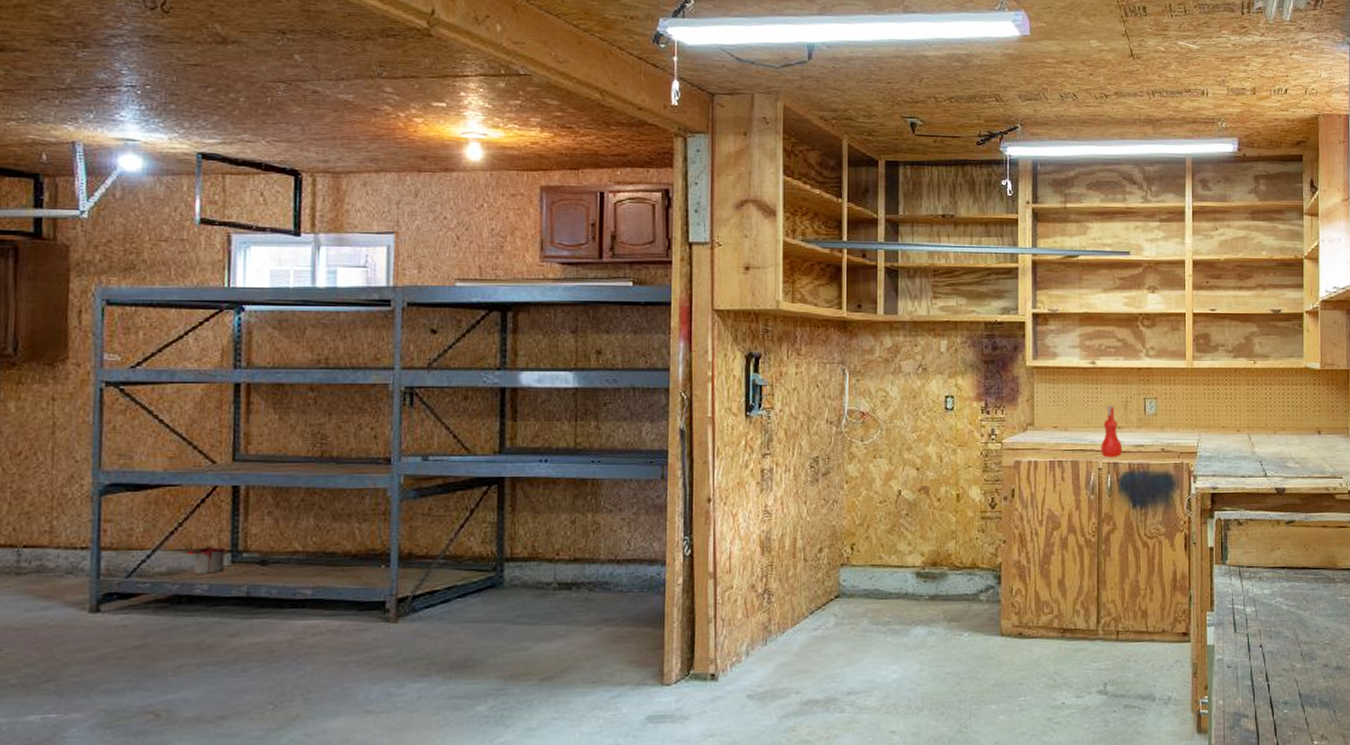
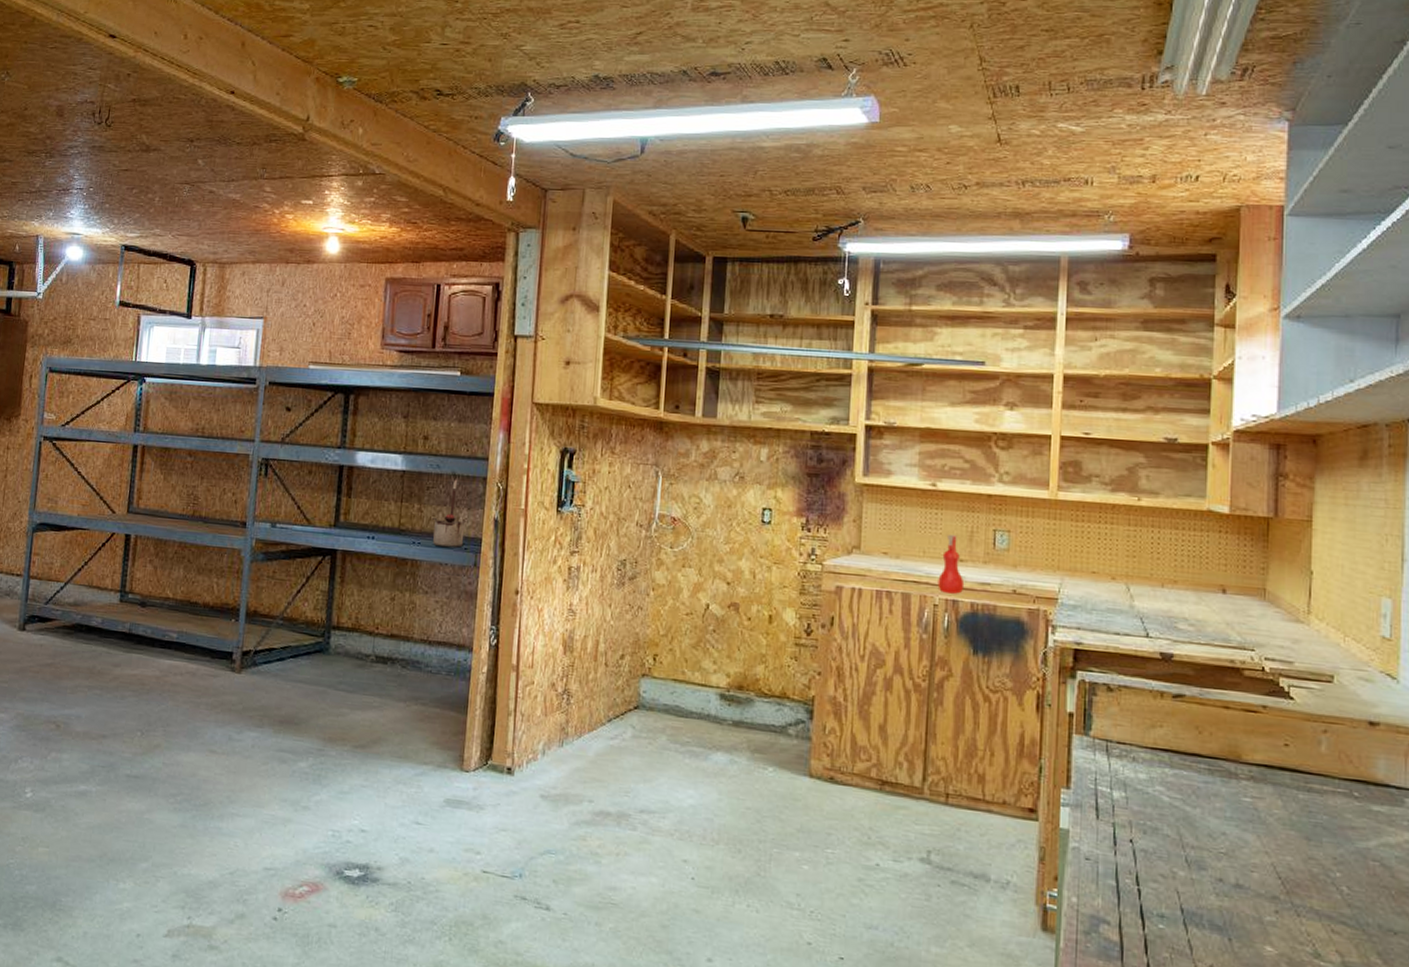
paint can: present [187,545,224,576] -> none [89,584,116,610]
paint can: none [612,392,650,463] -> present [432,479,467,549]

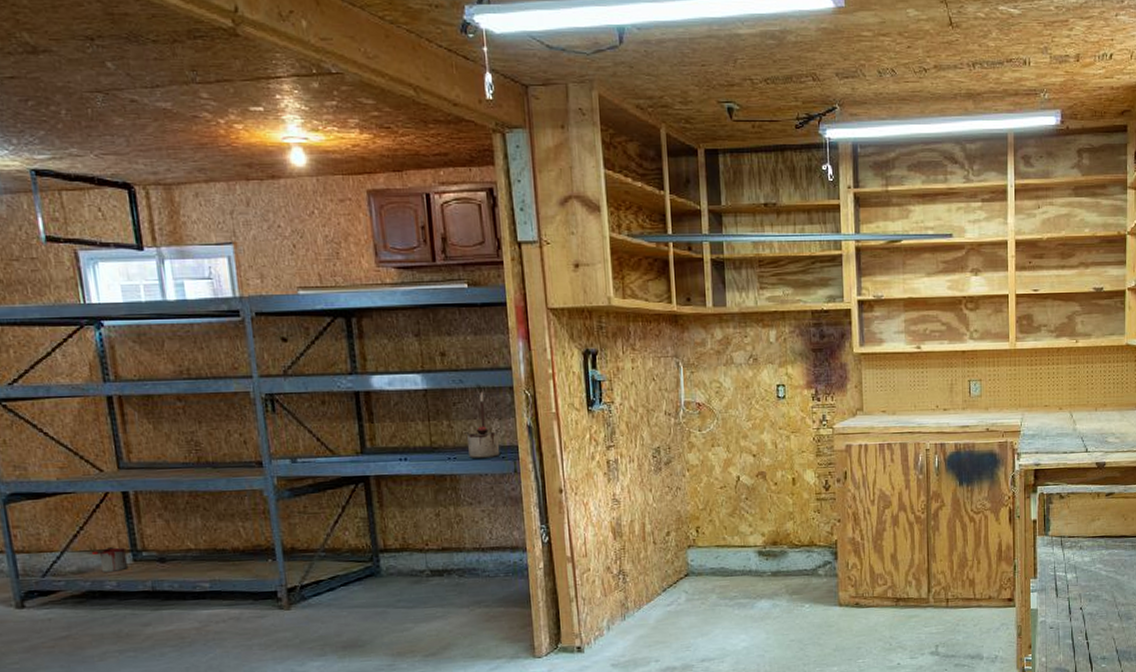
paint can: none [89,584,116,610] -> present [92,546,128,573]
spray bottle: present [937,534,965,595] -> none [928,388,949,440]

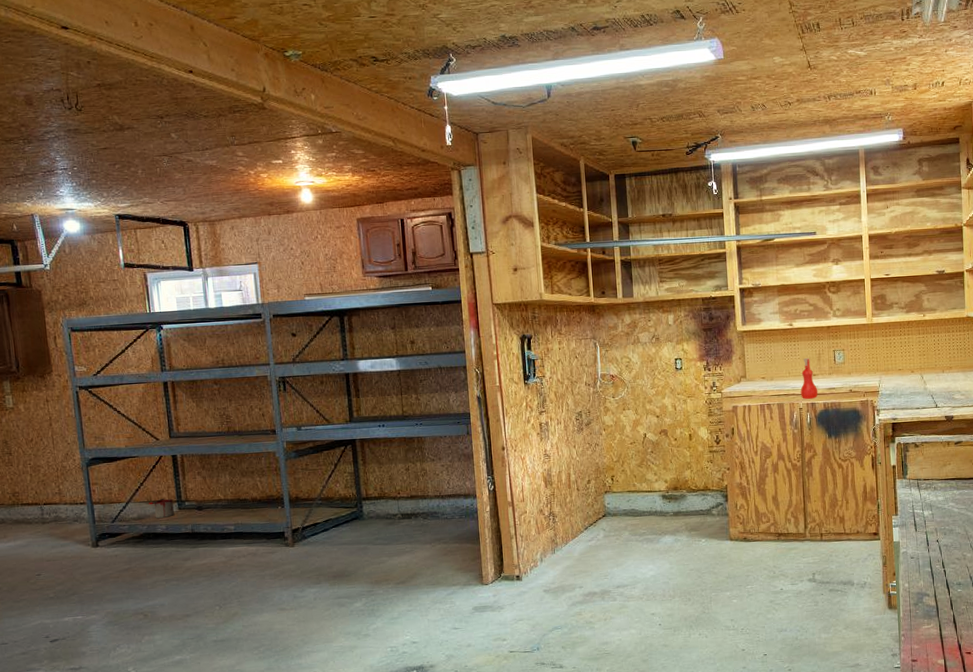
paint can: present [464,391,501,459] -> none [428,370,456,425]
spray bottle: none [928,388,949,440] -> present [800,357,818,400]

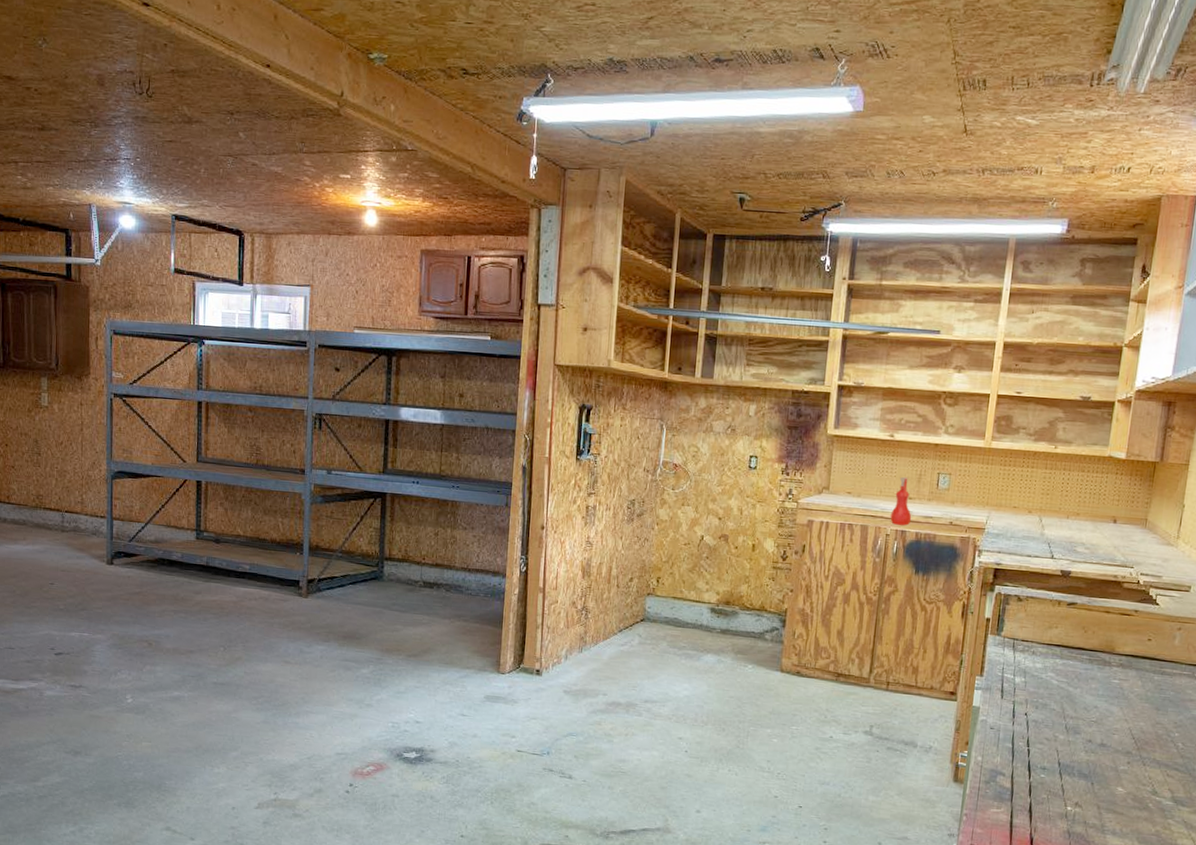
paint can: present [149,498,174,519] -> none [168,524,192,546]

